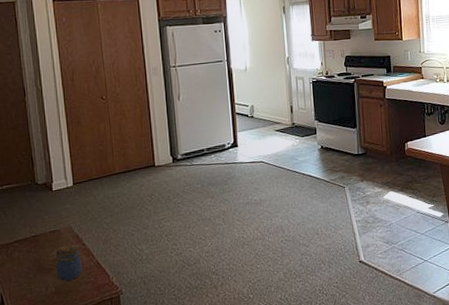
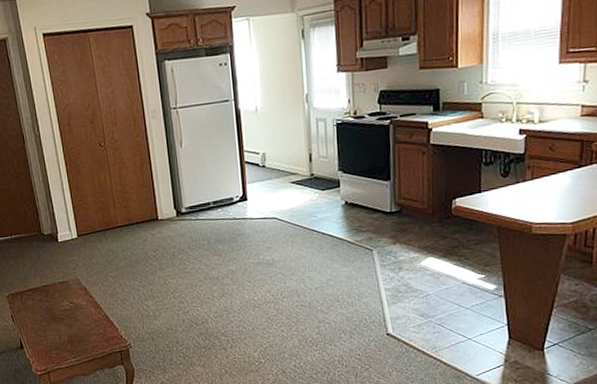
jar: present [56,243,82,281] -> none [65,295,92,331]

